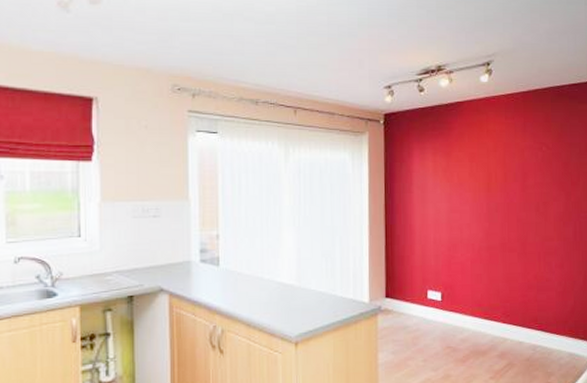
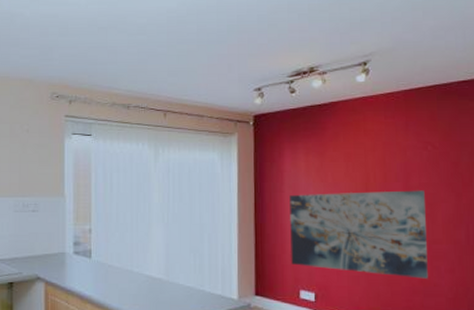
wall art: none [418,189,541,275] -> present [289,190,428,279]

